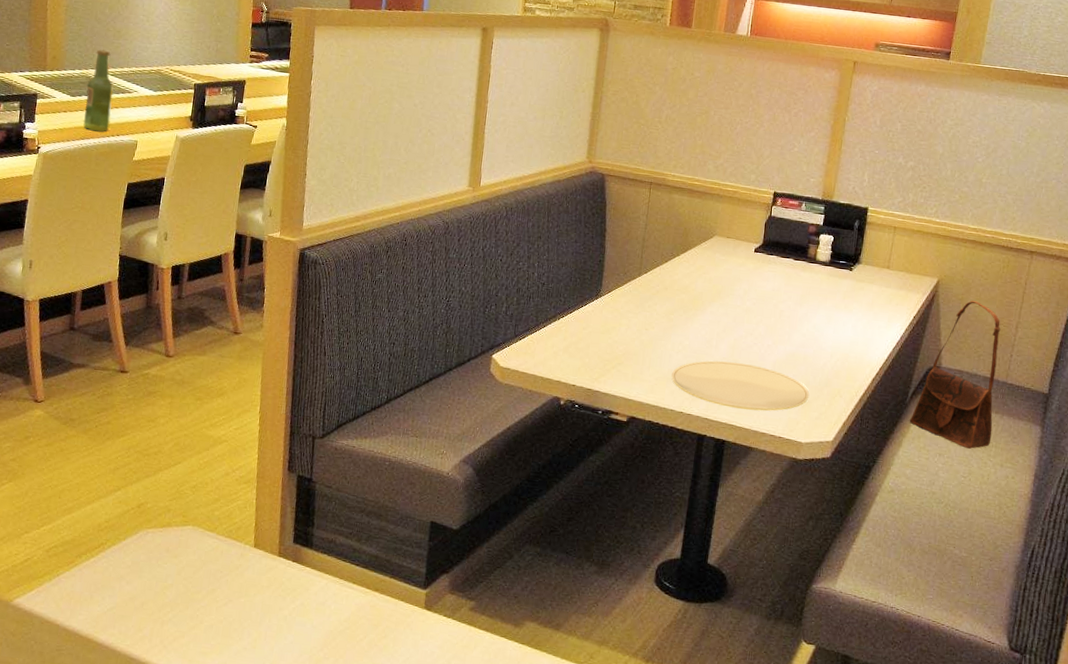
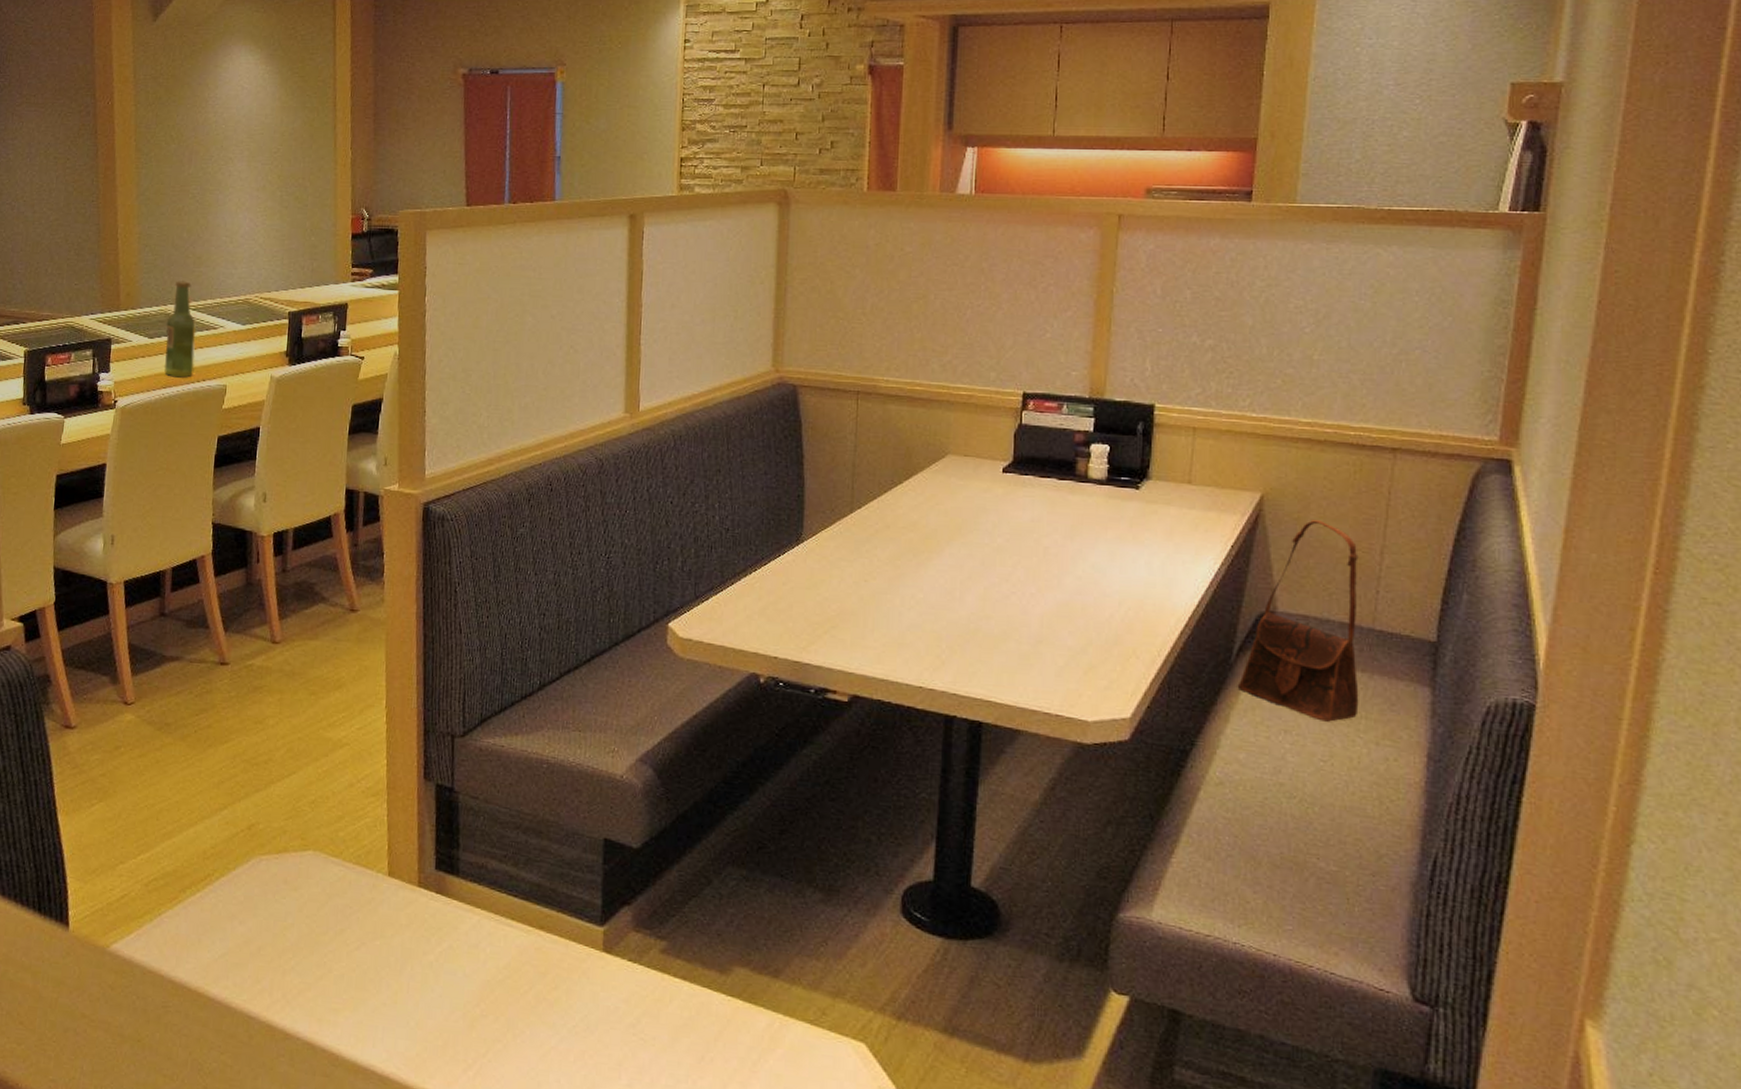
plate: present [671,360,810,411] -> none [903,617,1094,682]

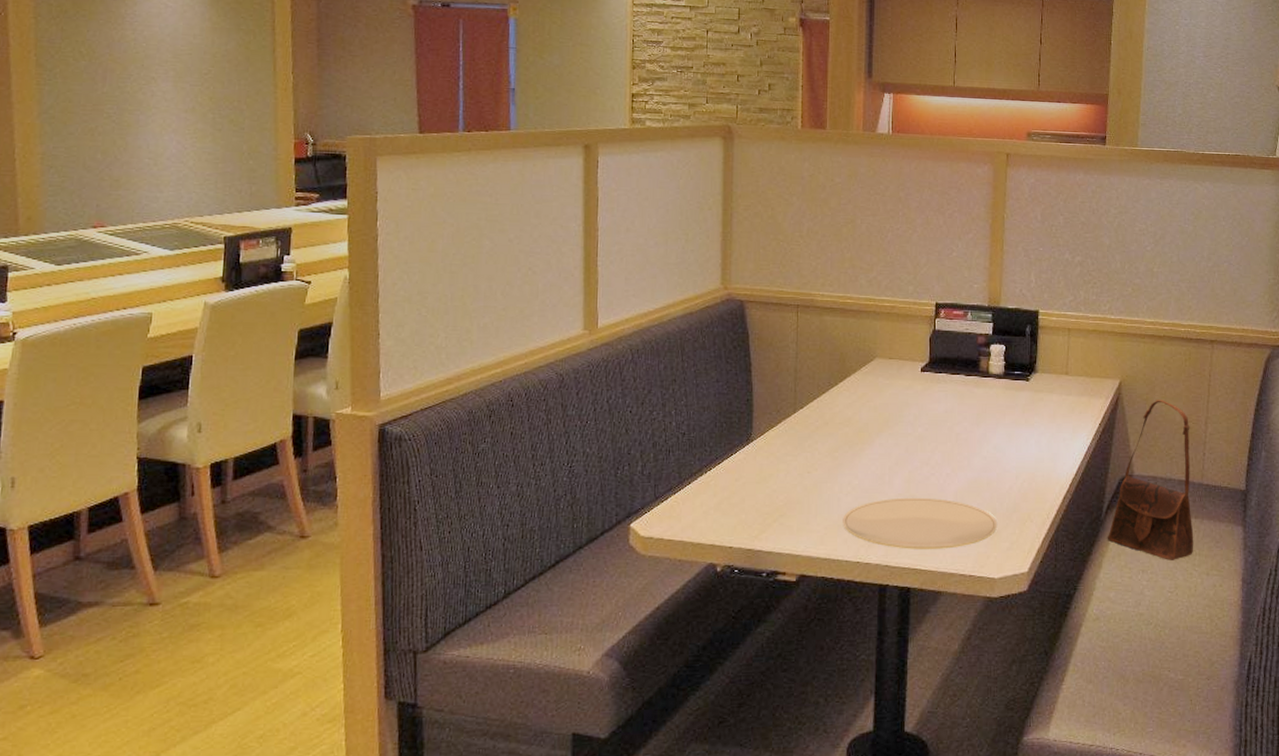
beer bottle: present [164,281,197,378] -> none [76,204,115,306]
plate: none [903,617,1094,682] -> present [843,497,998,549]

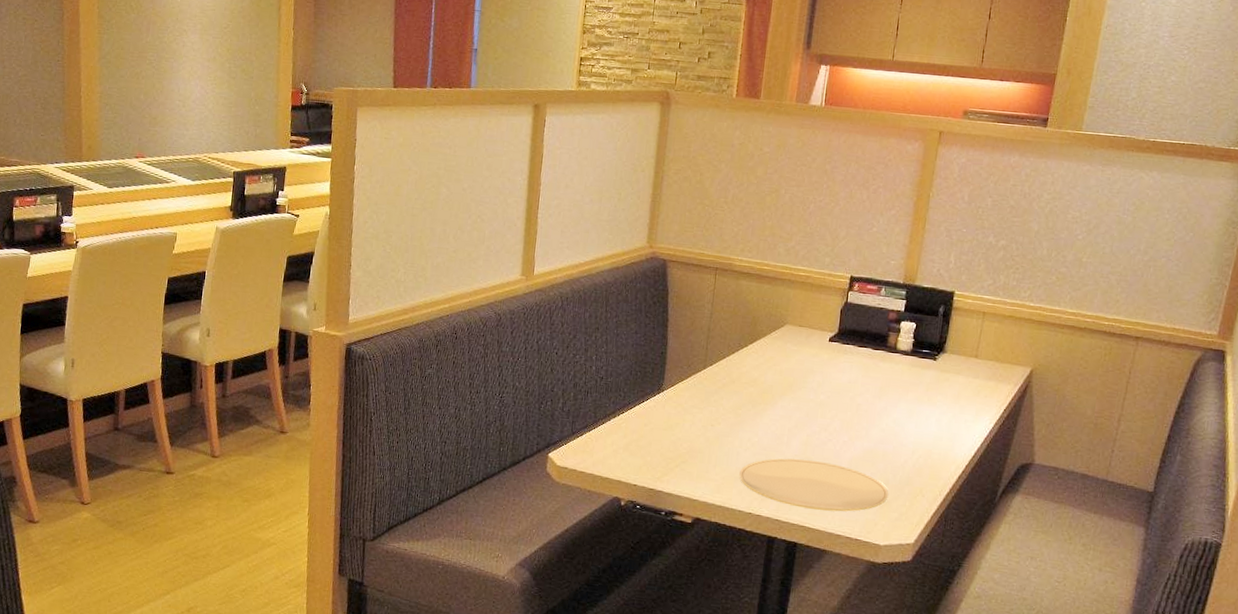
shoulder bag: present [1107,400,1194,560] -> none [998,391,1101,552]

